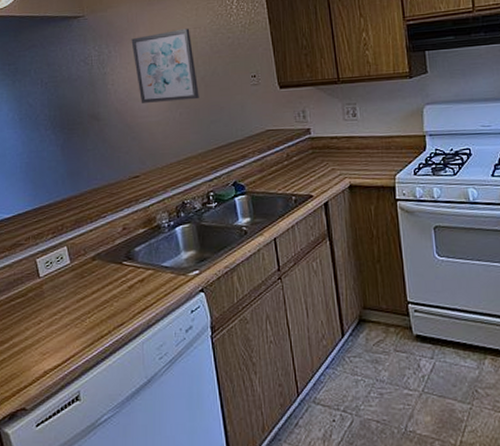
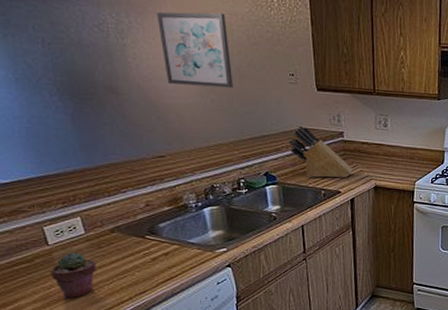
potted succulent: none [41,284,80,334] -> present [51,252,98,298]
knife block: none [254,127,323,183] -> present [288,125,352,178]

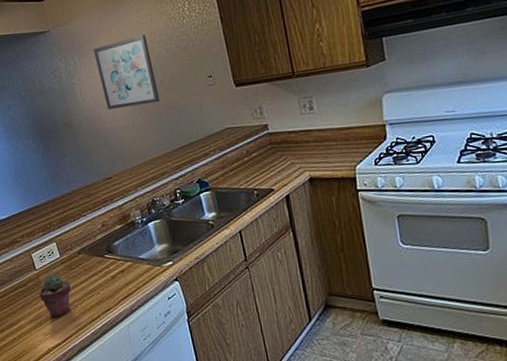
knife block: present [288,125,352,178] -> none [215,125,283,178]

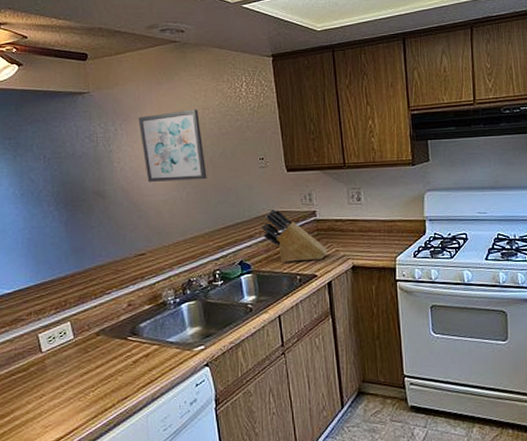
potted succulent: present [39,275,72,318] -> none [43,358,84,407]
knife block: none [215,125,283,178] -> present [261,209,328,262]

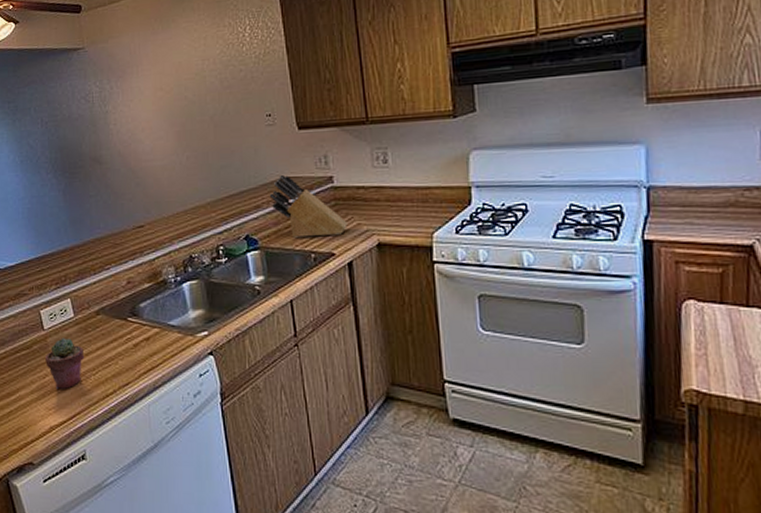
potted succulent: none [43,358,84,407] -> present [45,338,85,389]
wall art: present [138,109,207,182] -> none [134,60,208,145]

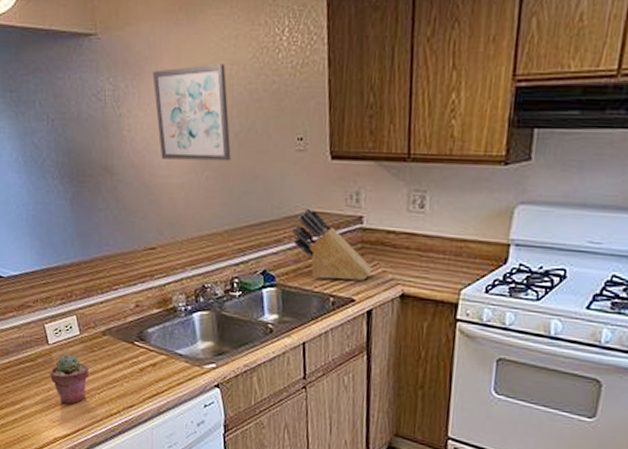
wall art: none [134,60,208,145] -> present [152,63,231,162]

